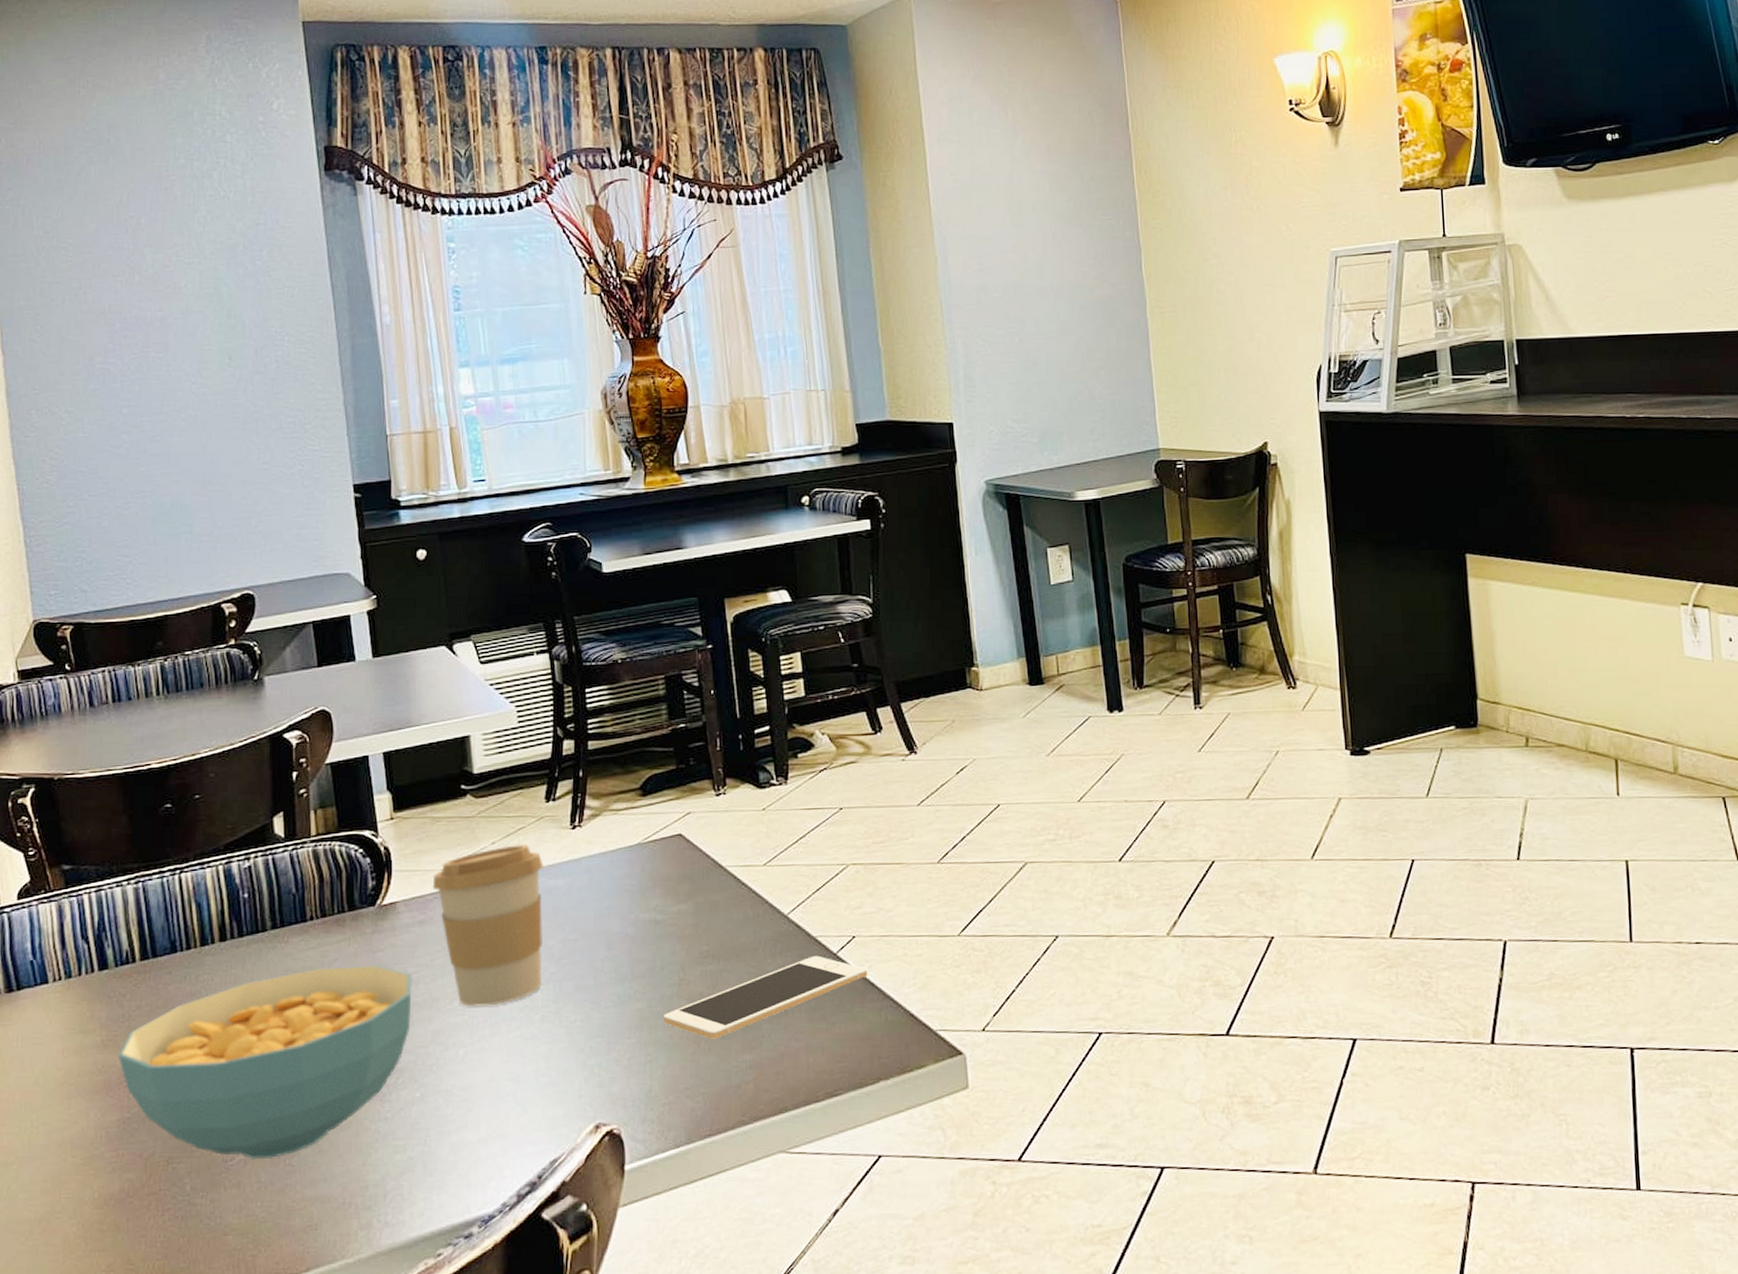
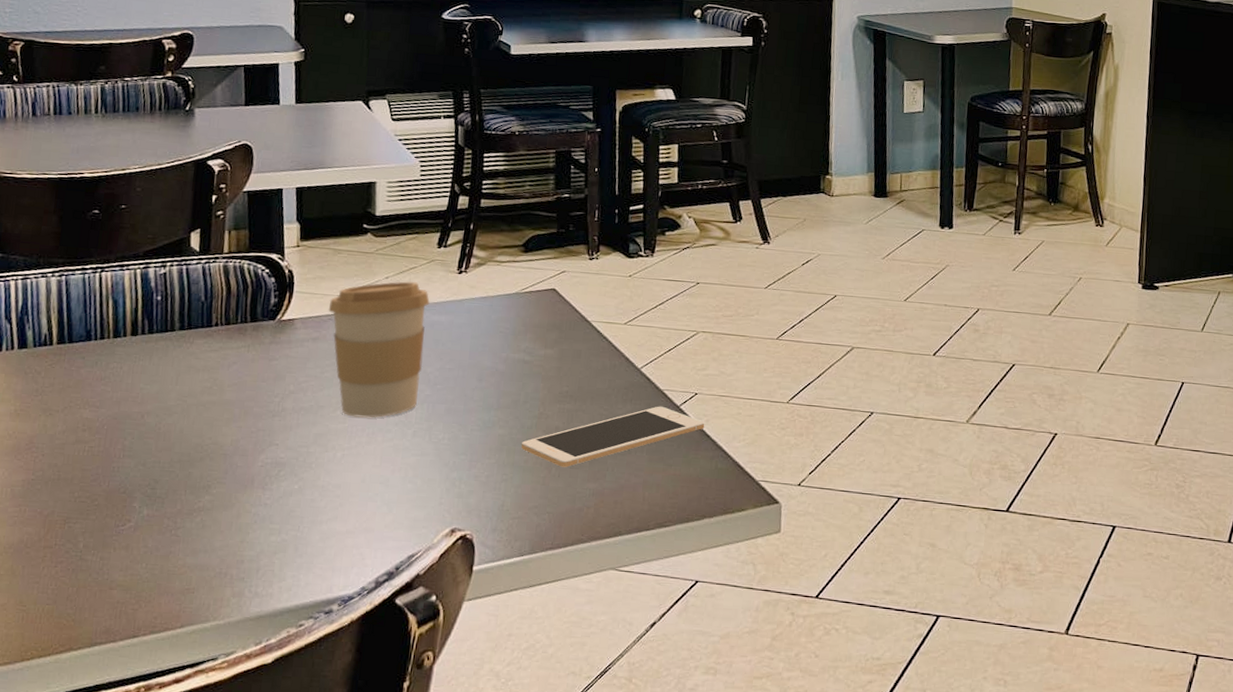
cereal bowl: present [117,964,412,1160] -> none [28,368,302,529]

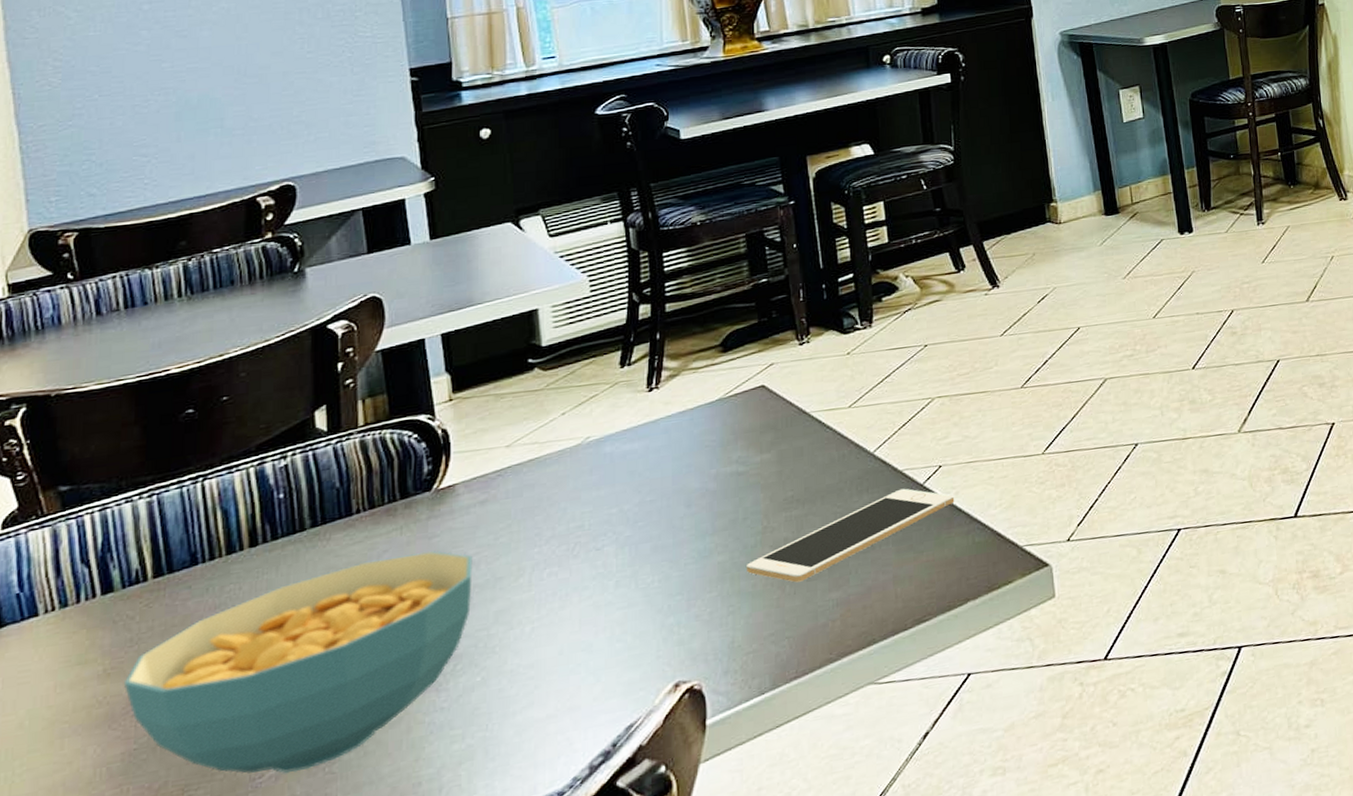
cereal bowl: none [28,368,302,529] -> present [123,550,473,774]
coffee cup: present [328,281,430,418] -> none [496,410,618,582]

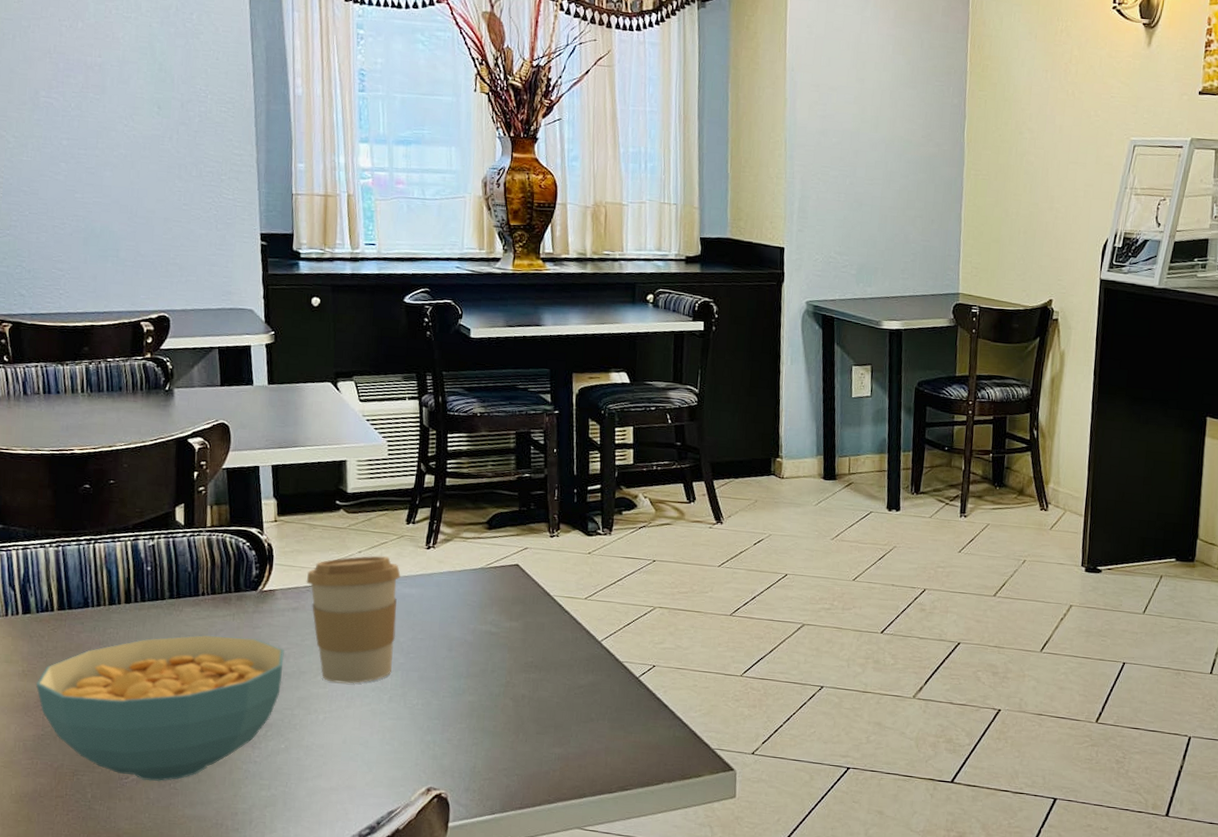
coffee cup: none [496,410,618,582] -> present [306,555,401,684]
cell phone: present [745,488,955,583] -> none [490,677,663,733]

